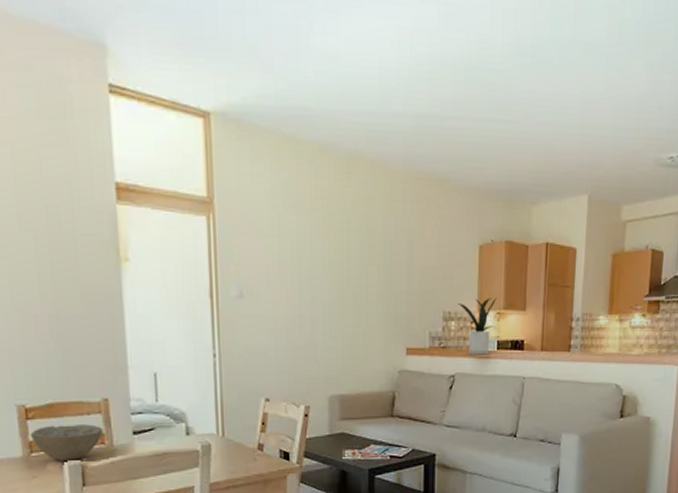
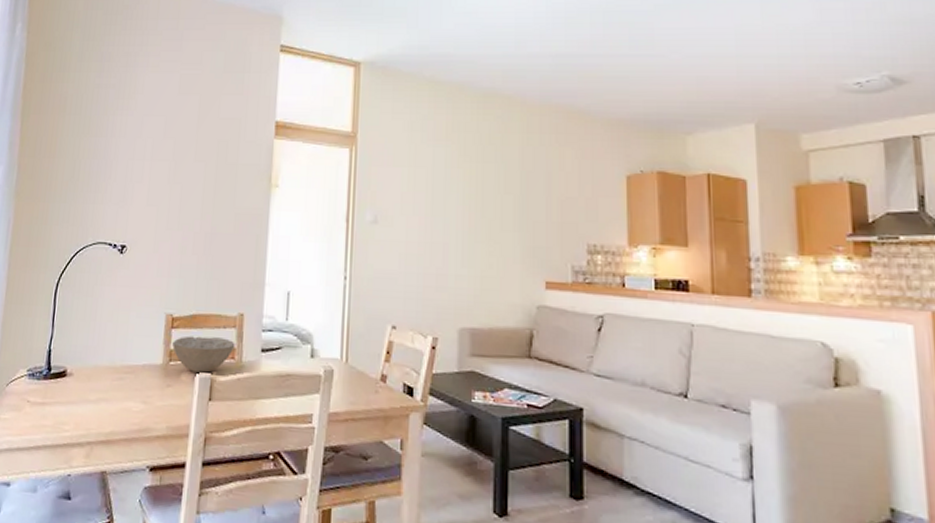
house plant: present [457,298,497,355] -> none [604,231,652,295]

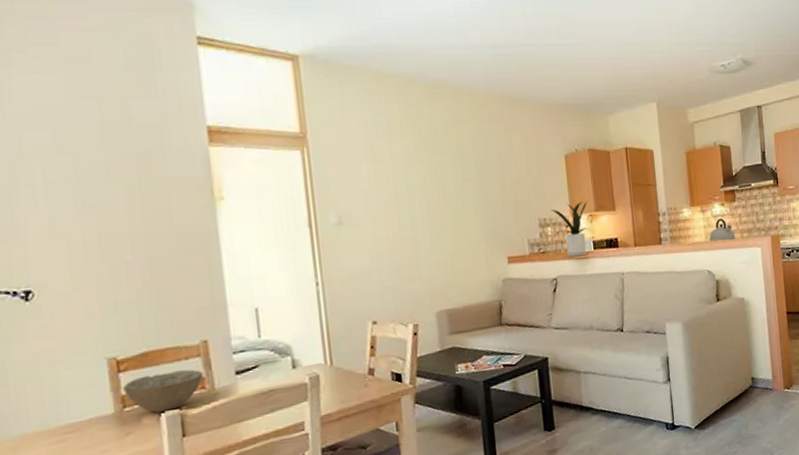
house plant: none [604,231,652,295] -> present [551,201,590,258]
kettle: none [826,276,870,308] -> present [709,218,736,242]

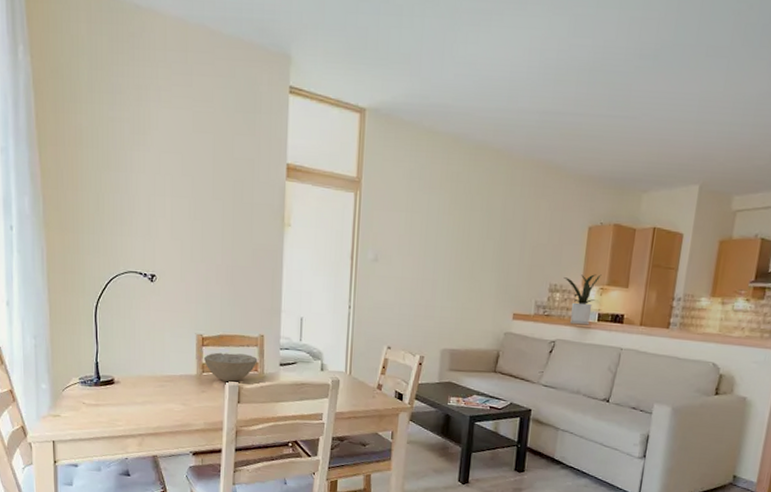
kettle: present [709,218,736,242] -> none [723,314,754,338]

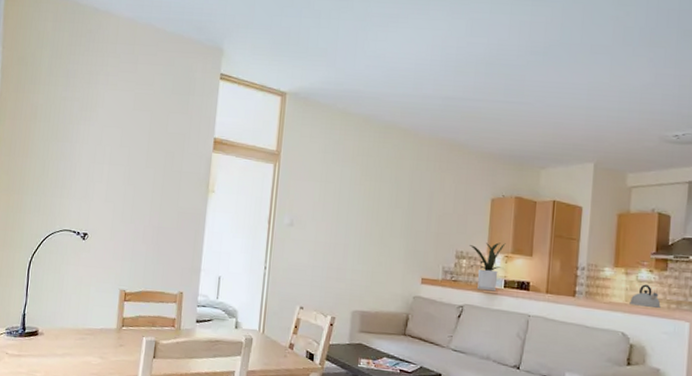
bowl: present [204,352,258,382] -> none [125,307,176,337]
kettle: none [723,314,754,338] -> present [629,284,661,309]

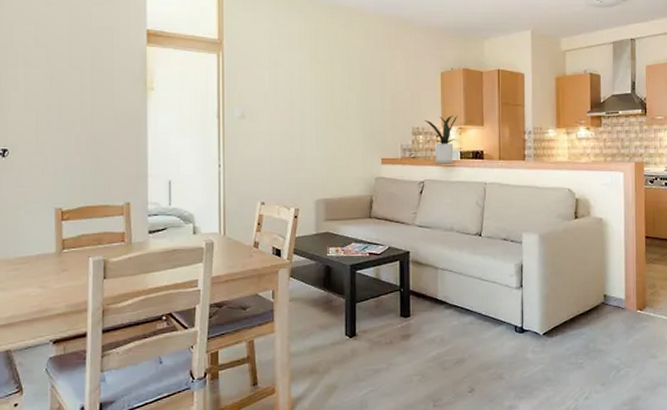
kettle: present [629,284,661,309] -> none [572,141,599,163]

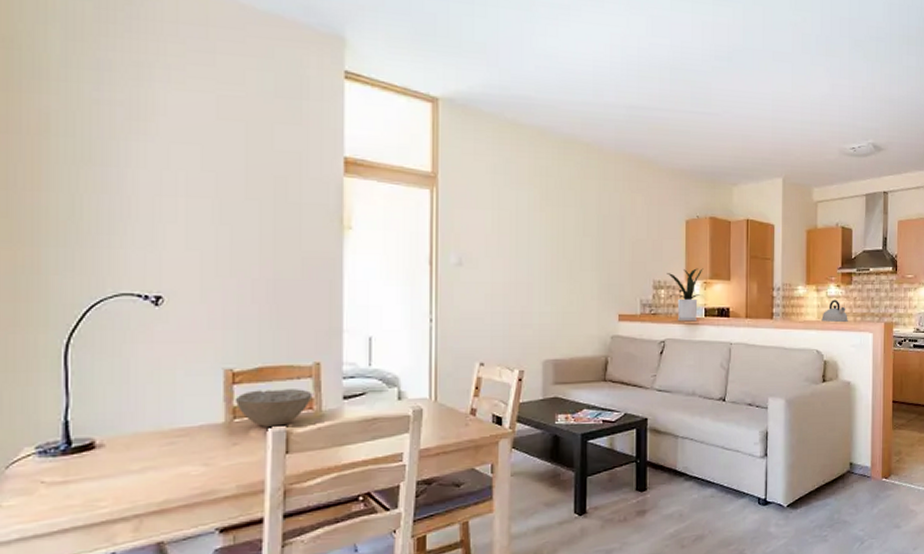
bowl: none [64,225,124,256] -> present [236,389,313,427]
kettle: none [572,141,599,163] -> present [821,300,848,323]

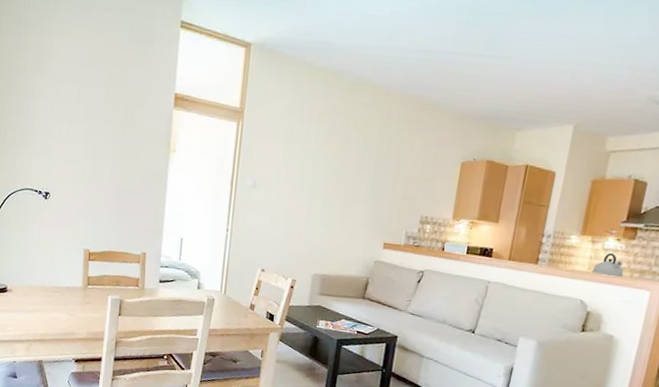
bowl: present [236,389,313,427] -> none [90,267,139,296]
house plant: present [667,268,703,322] -> none [435,208,472,258]

